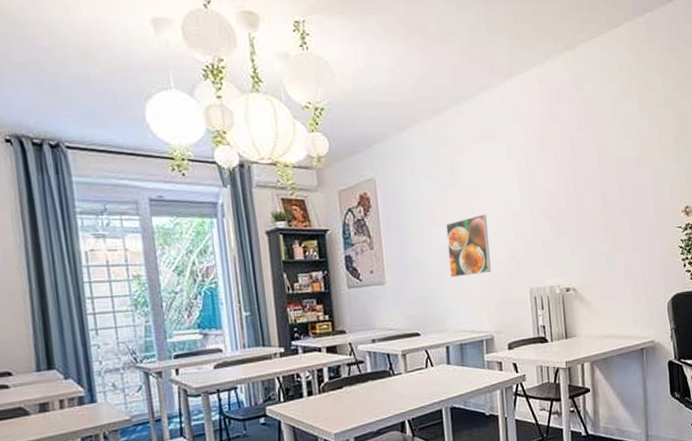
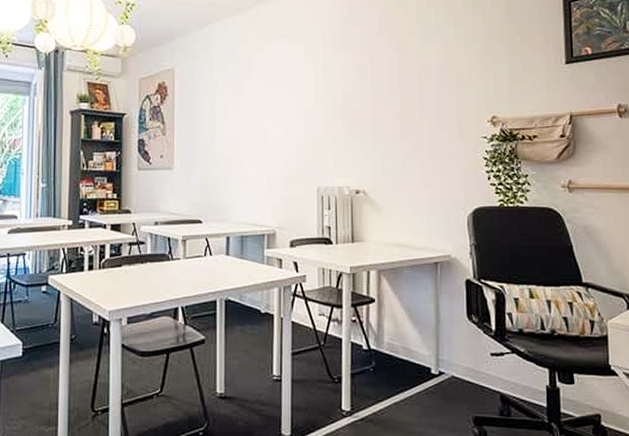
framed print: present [446,214,491,278] -> none [237,109,278,169]

